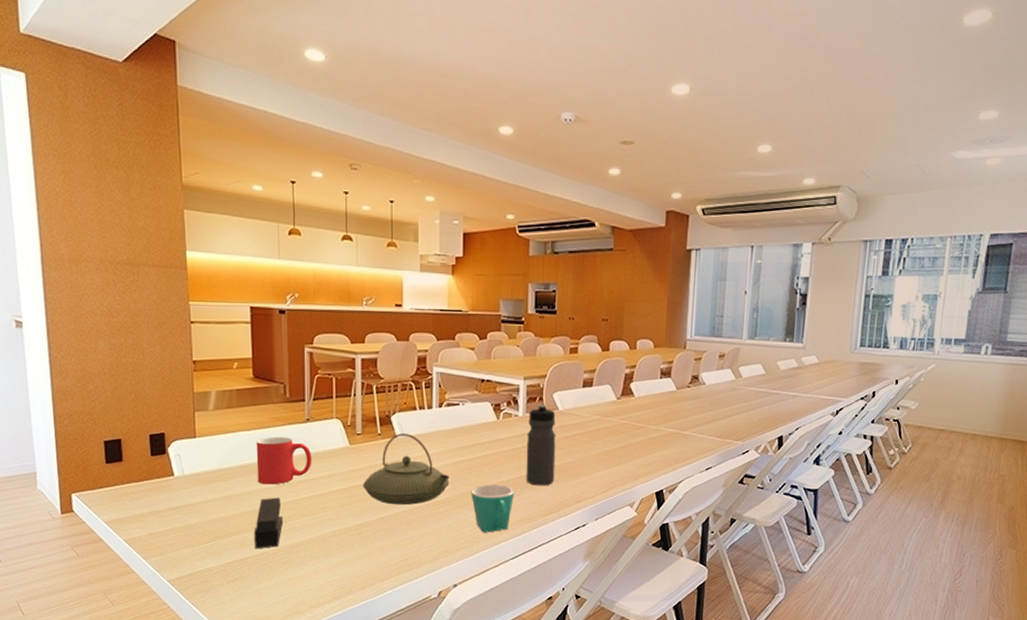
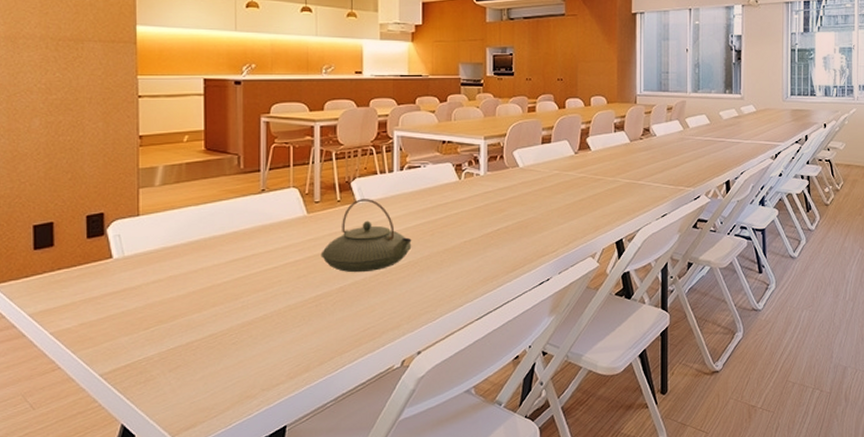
stapler: present [254,497,284,549] -> none [201,273,235,332]
mug: present [256,436,312,485] -> none [206,209,267,261]
mug: present [471,484,514,533] -> none [434,244,477,295]
water bottle: present [526,404,556,486] -> none [489,163,518,243]

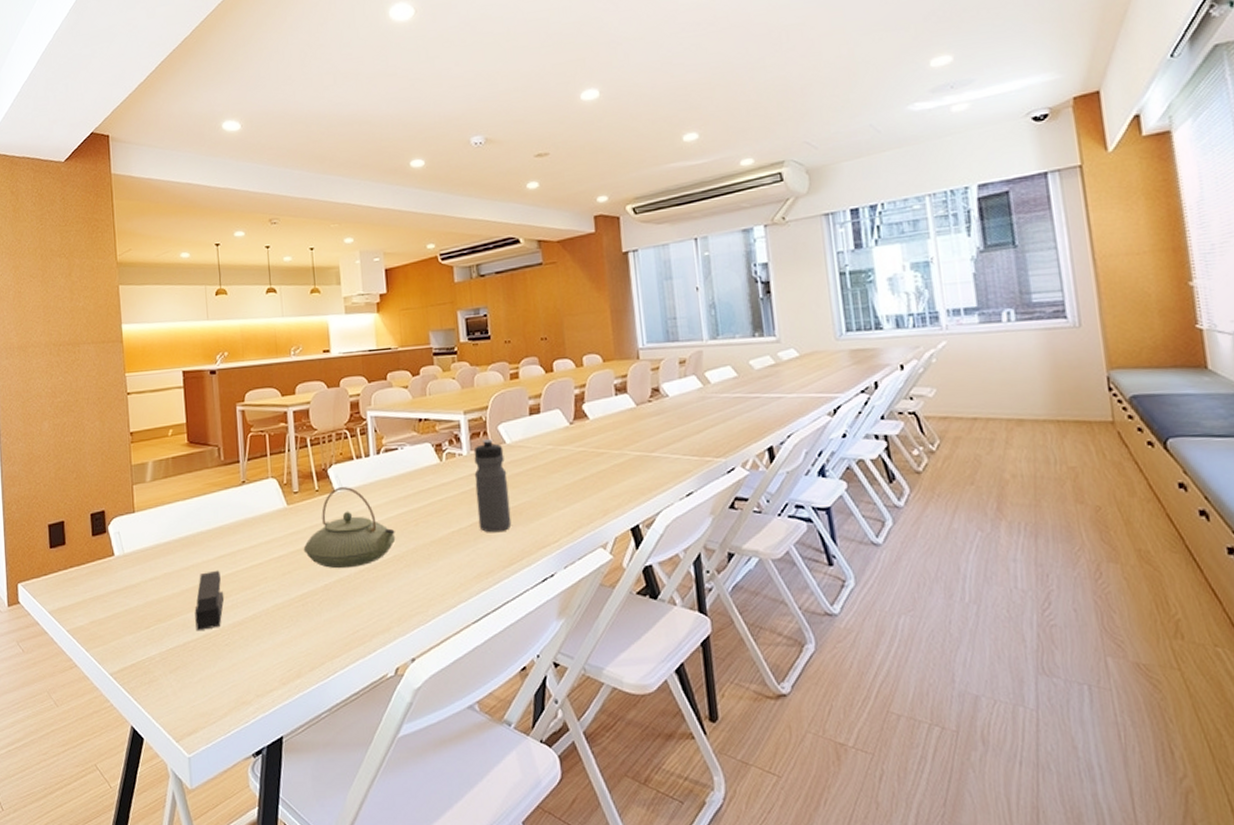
stapler: none [201,273,235,332] -> present [195,570,225,632]
water bottle: none [489,163,518,243] -> present [473,439,512,533]

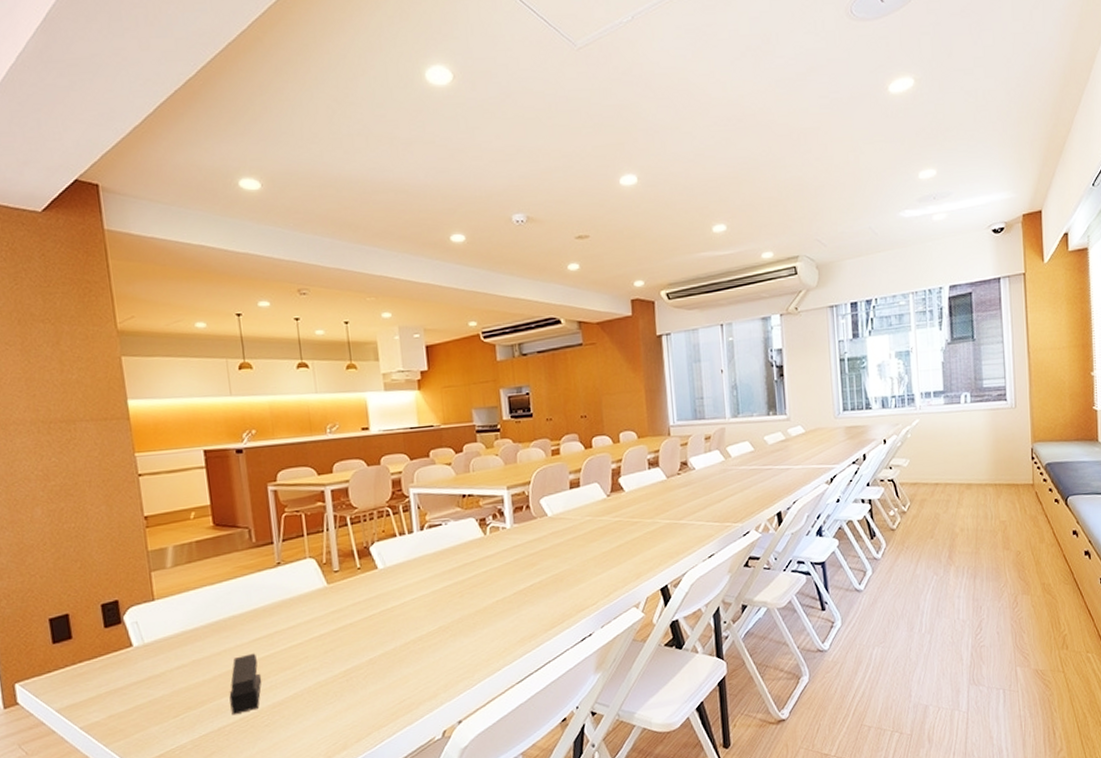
teapot: present [303,487,396,569] -> none [346,563,441,643]
water bottle: present [473,439,512,533] -> none [517,512,553,600]

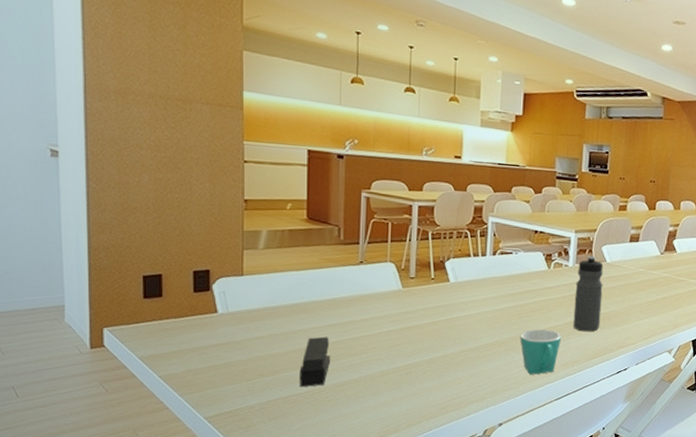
mug: none [465,604,512,659] -> present [520,329,561,375]
water bottle: none [517,512,553,600] -> present [573,256,604,332]

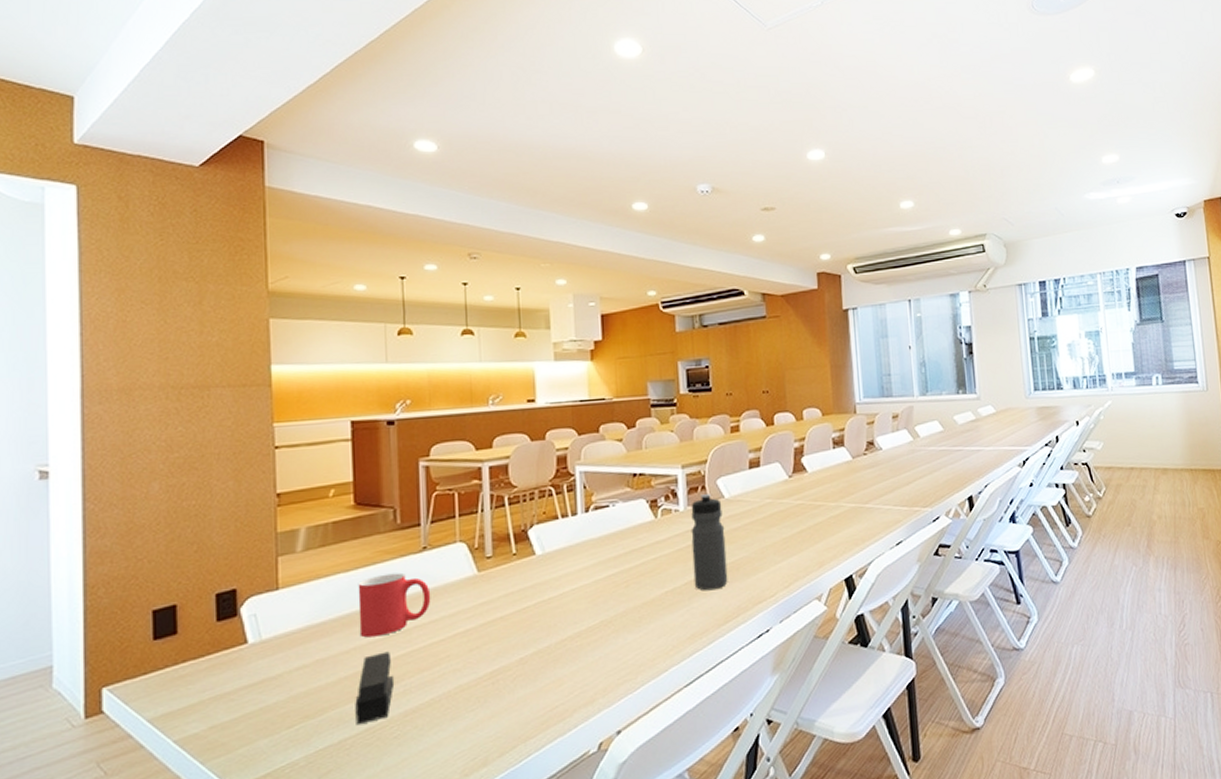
mug: none [306,277,364,325] -> present [358,572,431,638]
mug: present [520,329,561,375] -> none [630,595,682,658]

